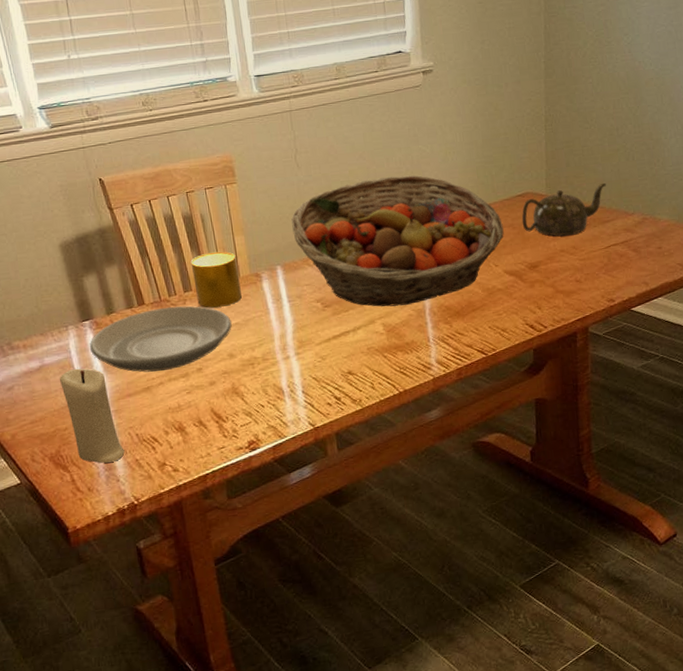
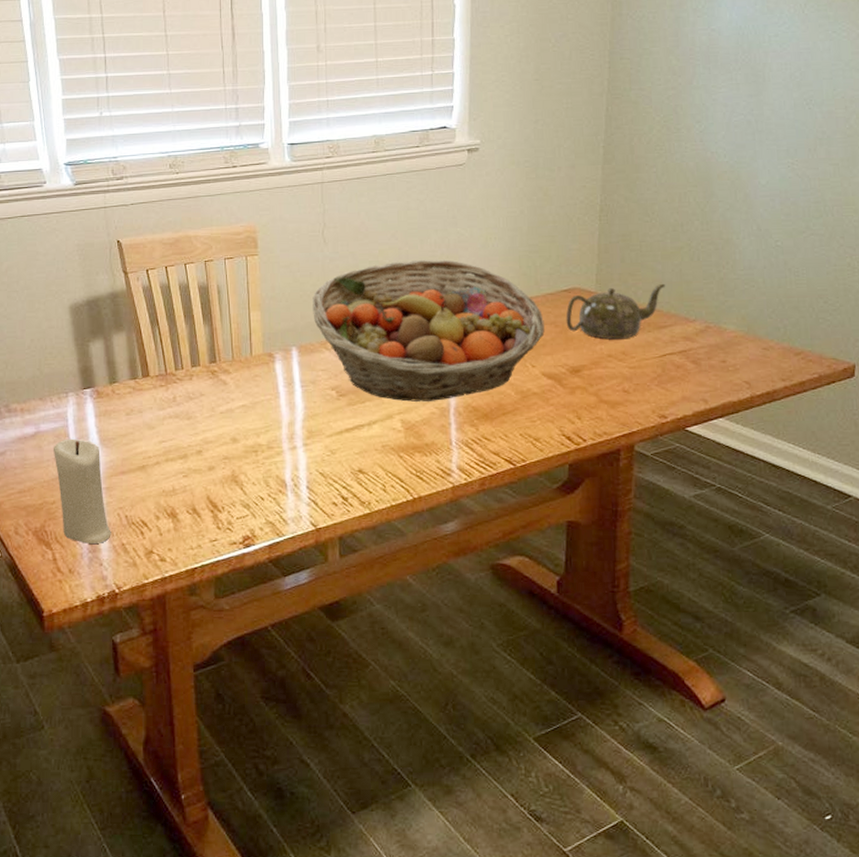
plate: present [90,306,232,373] -> none [88,382,238,450]
cup: present [190,251,242,308] -> none [202,326,252,386]

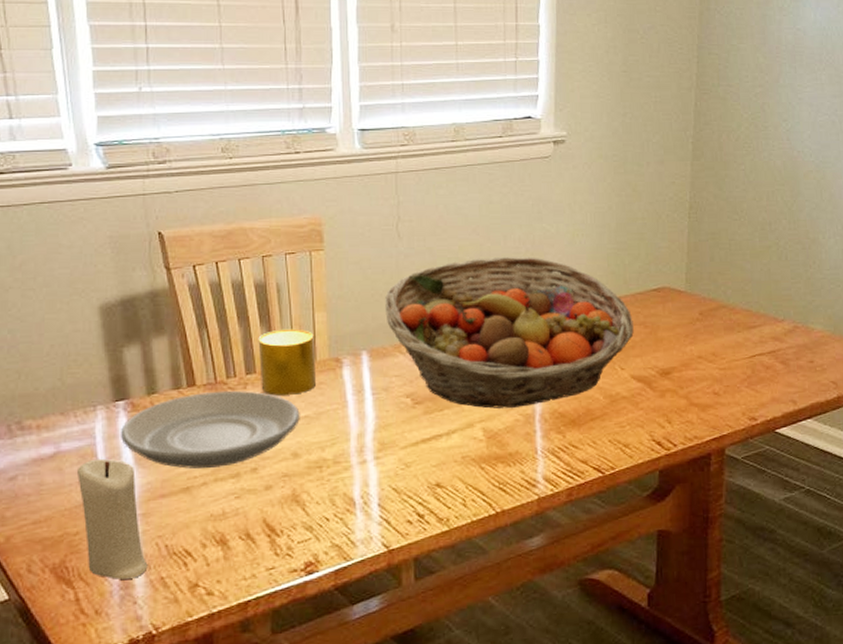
plate: none [88,382,238,450] -> present [121,391,300,469]
cup: none [202,326,252,386] -> present [258,328,316,395]
teapot: present [566,283,666,339] -> none [655,282,755,340]

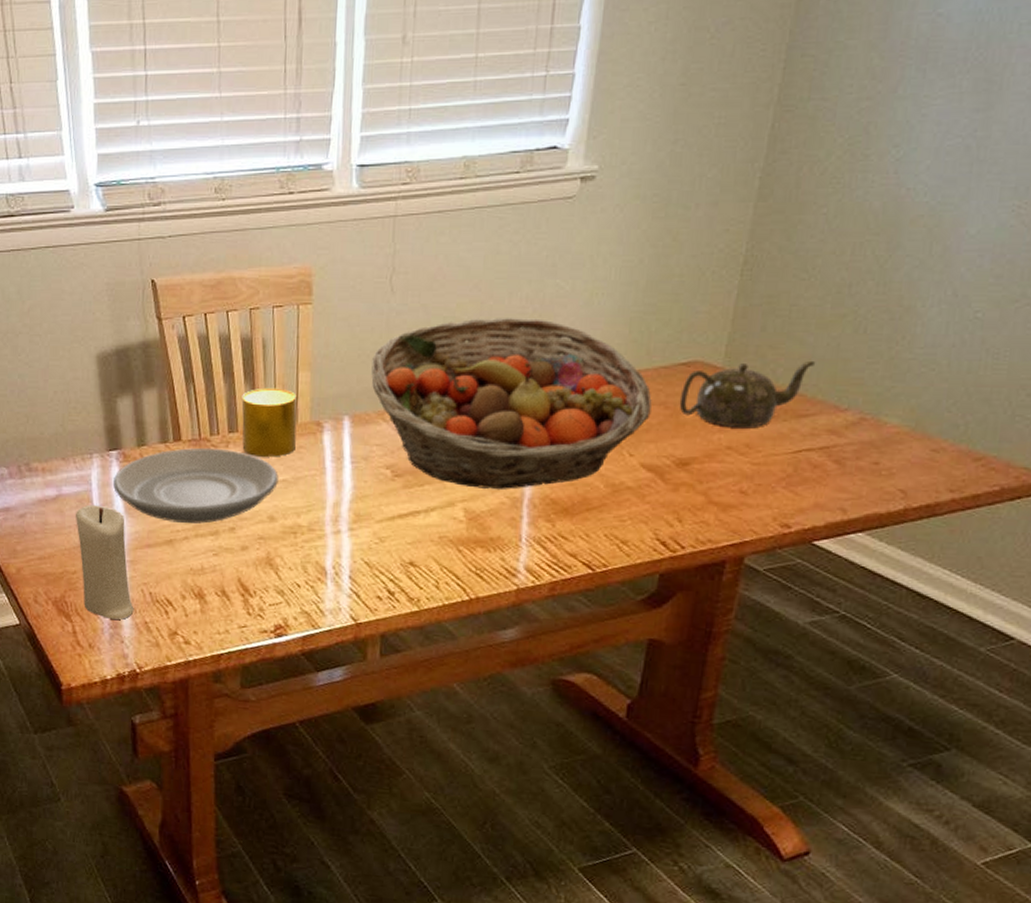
teapot: none [655,282,755,340] -> present [679,360,816,427]

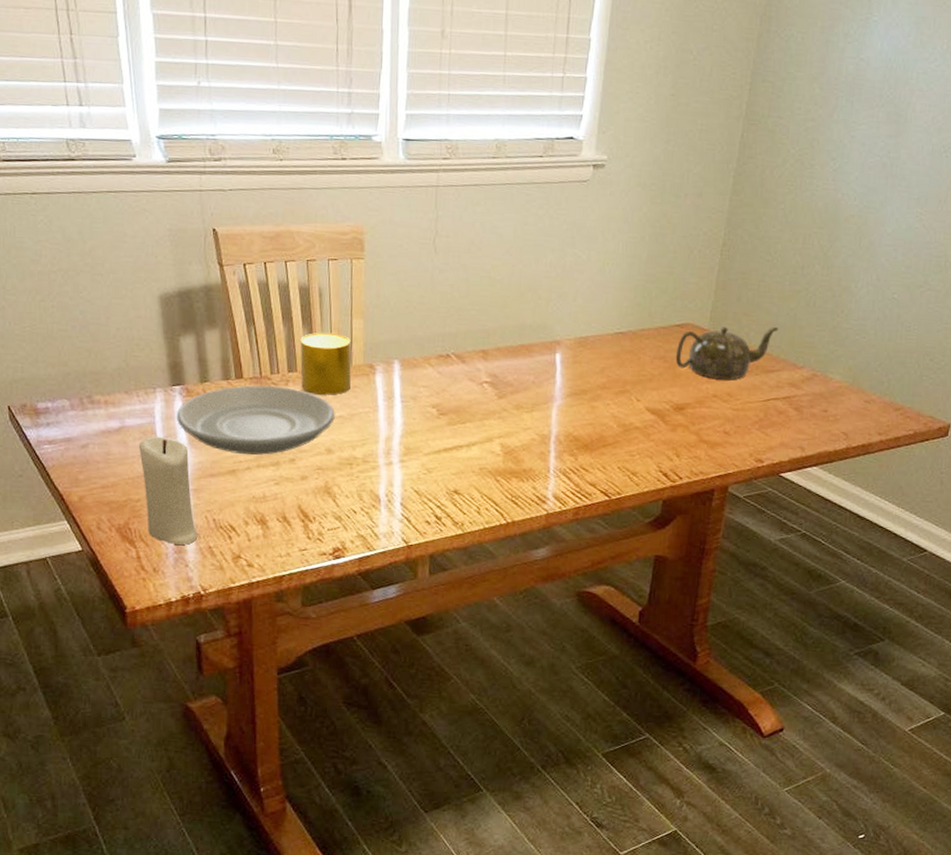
fruit basket: present [371,317,652,489] -> none [418,279,654,428]

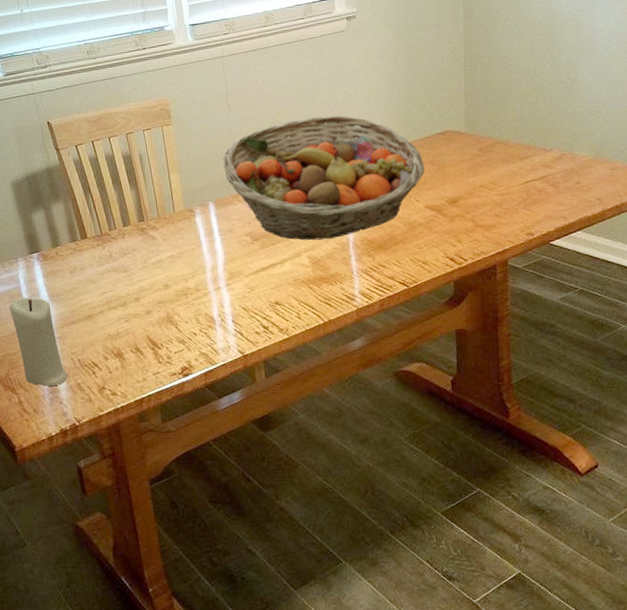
plate: present [177,385,335,455] -> none [37,239,167,302]
cup: present [300,332,352,395] -> none [129,188,176,241]
fruit basket: none [418,279,654,428] -> present [223,115,425,240]
teapot: present [675,326,779,379] -> none [441,120,525,172]

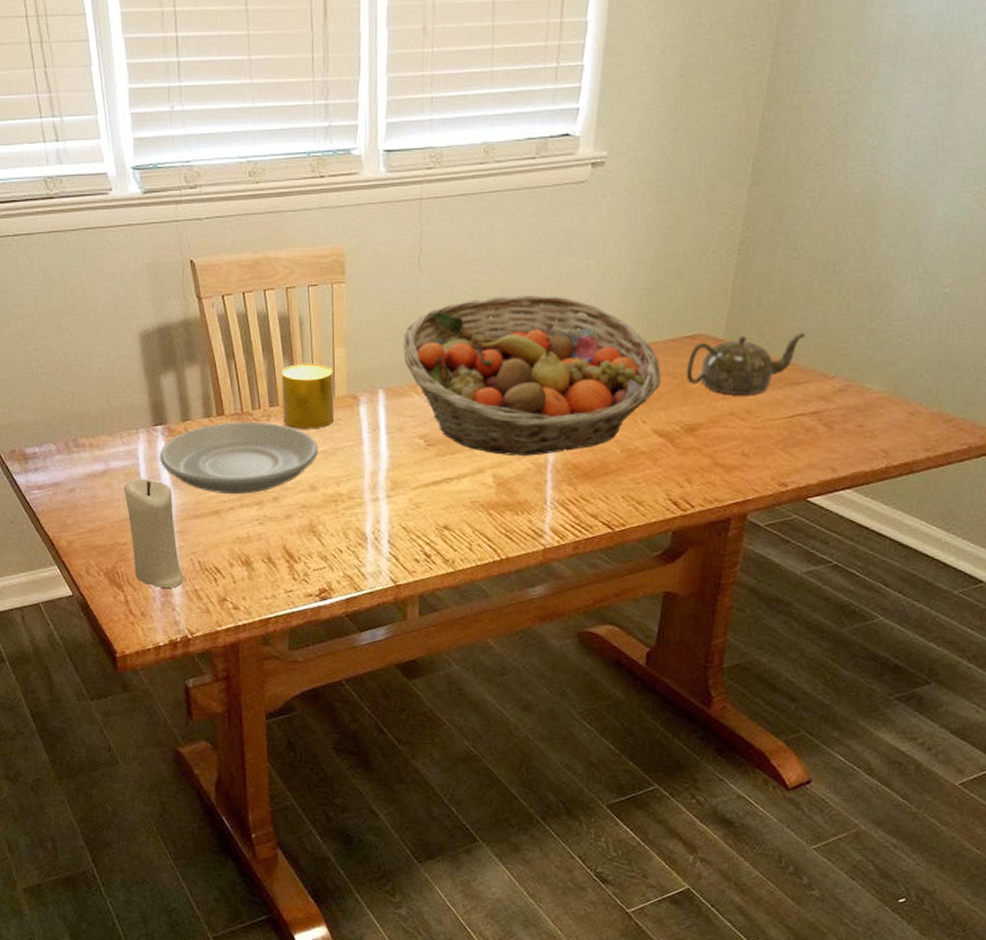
plate: none [37,239,167,302] -> present [160,422,318,494]
cup: none [129,188,176,241] -> present [281,363,334,429]
teapot: none [441,120,525,172] -> present [686,332,806,395]

